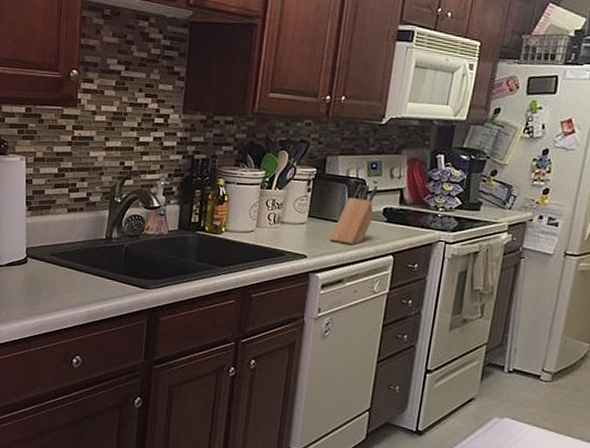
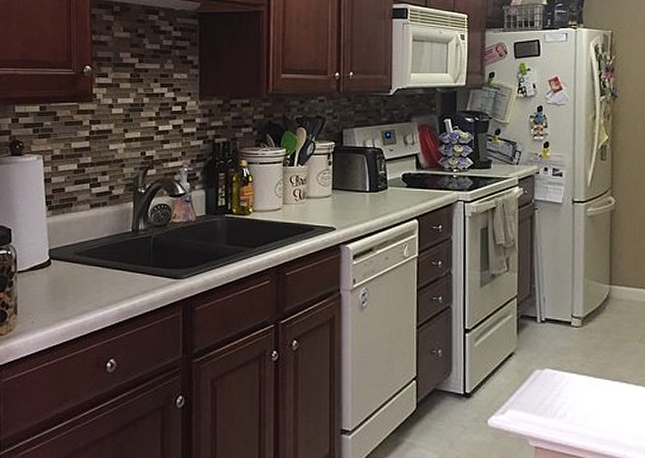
knife block: present [329,184,378,245] -> none [355,153,395,213]

